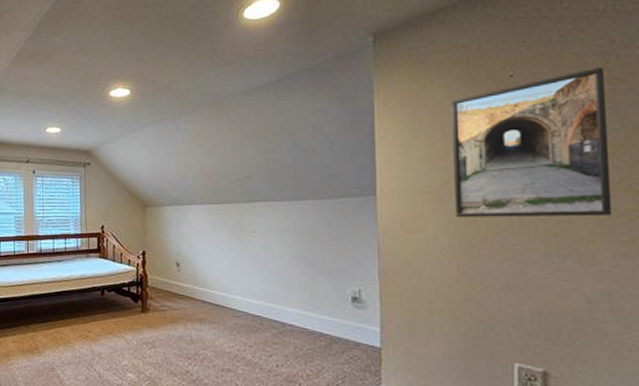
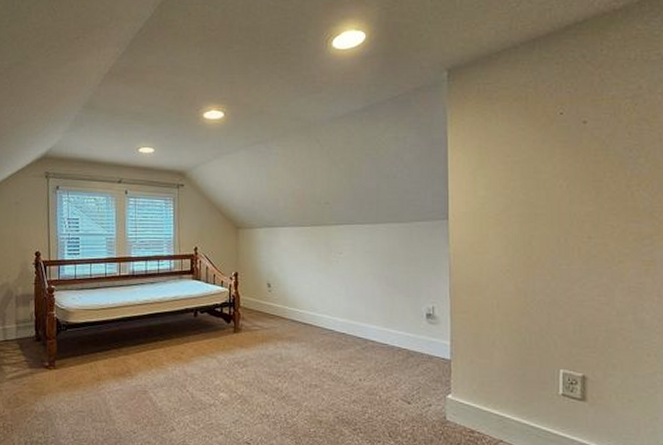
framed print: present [450,67,613,218] -> none [511,109,638,240]

